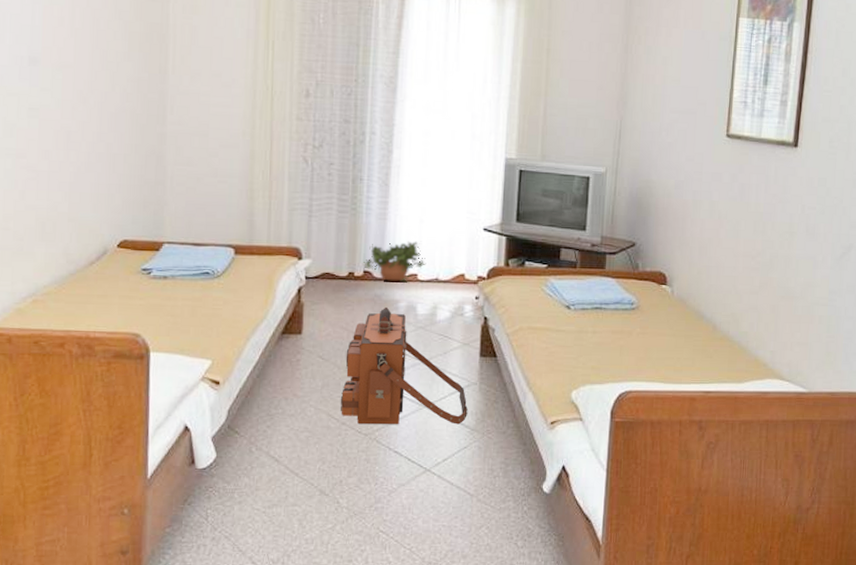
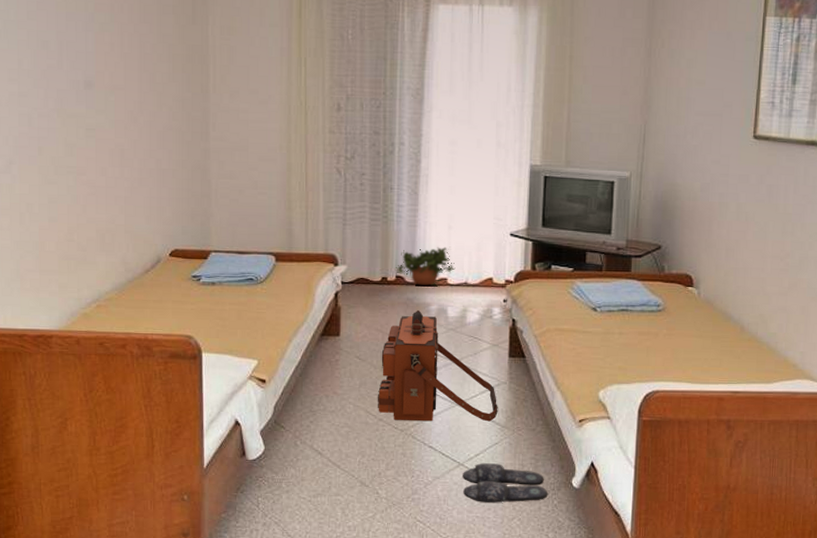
slippers: none [429,469,518,510] -> present [463,463,548,503]

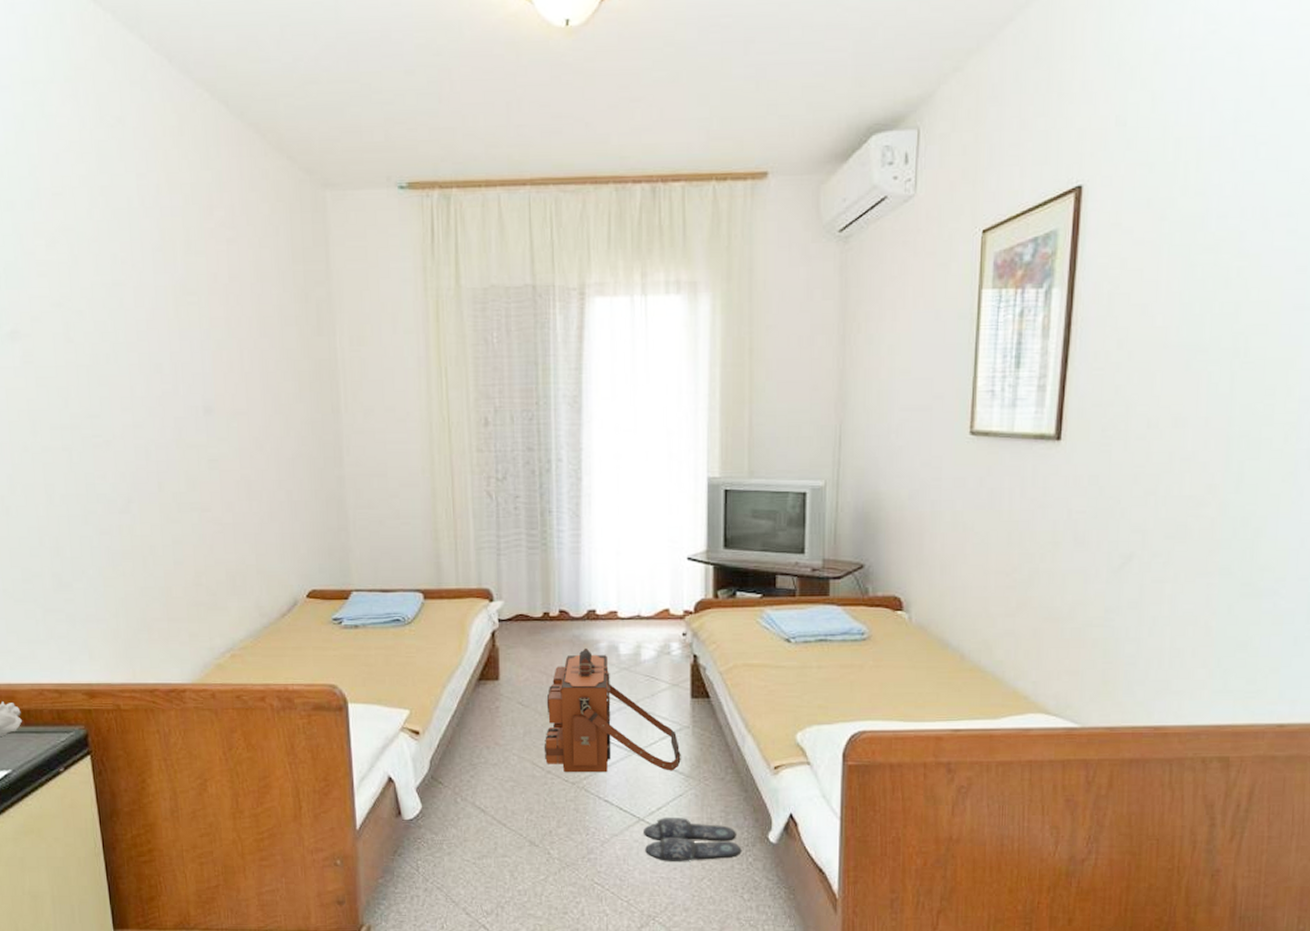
potted plant: present [395,246,456,289] -> none [557,575,626,624]

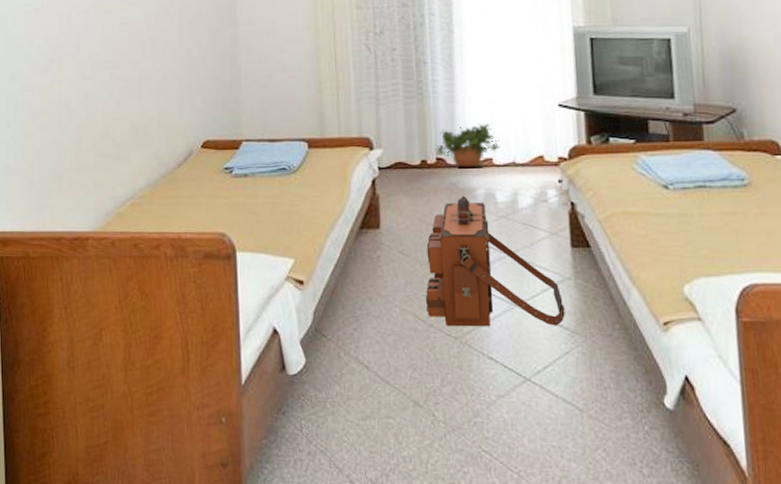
potted plant: none [557,575,626,624] -> present [434,122,501,171]
slippers: present [644,818,741,861] -> none [531,378,636,428]

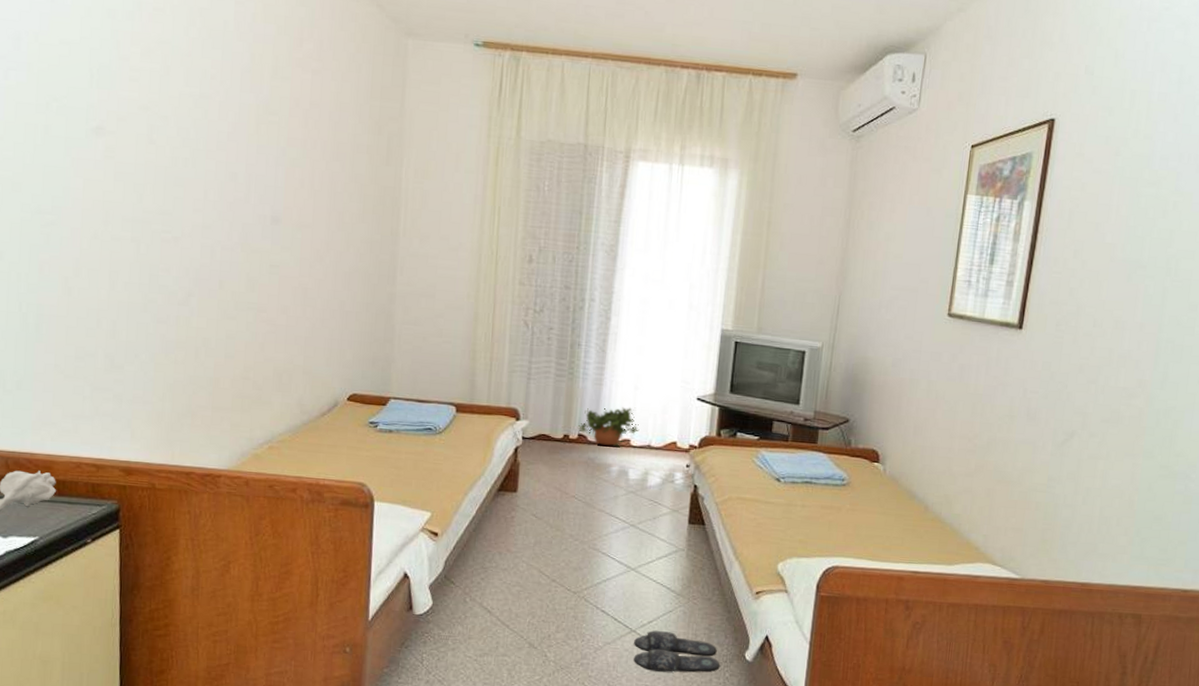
satchel: present [425,196,565,327] -> none [551,471,675,589]
slippers: none [531,378,636,428] -> present [634,630,720,672]

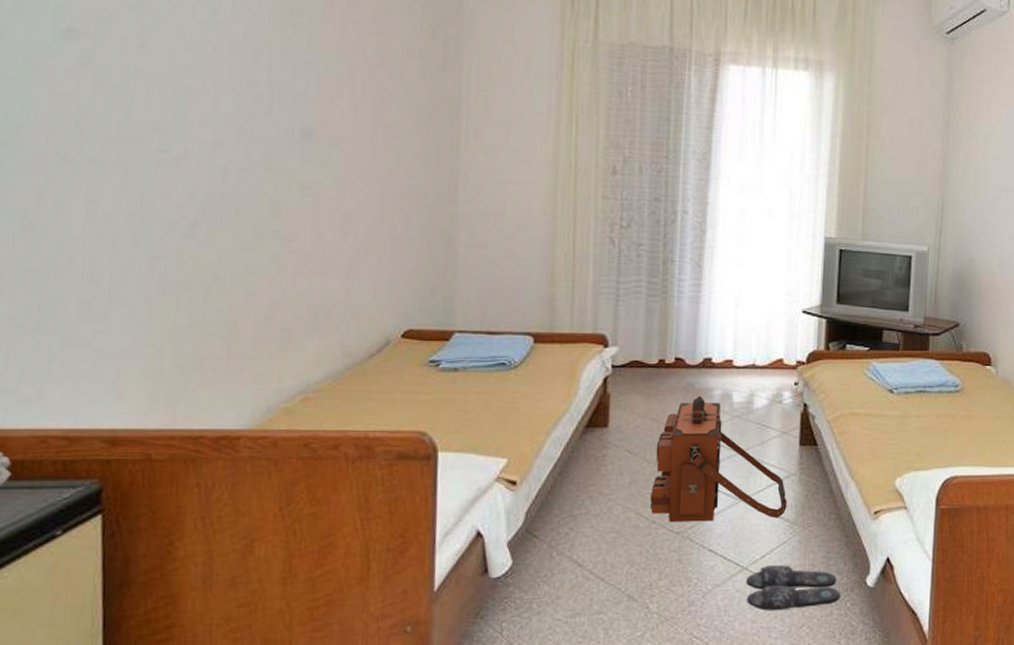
satchel: none [551,471,675,589] -> present [650,396,787,523]
potted plant: present [577,407,640,450] -> none [674,325,742,372]

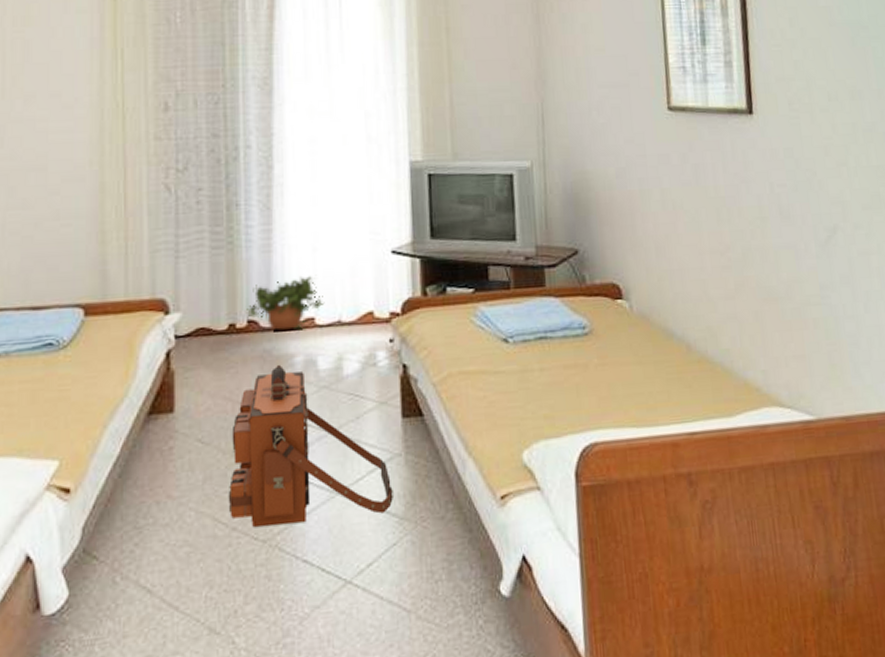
potted plant: none [674,325,742,372] -> present [245,275,325,334]
slippers: present [746,565,841,610] -> none [352,574,470,636]

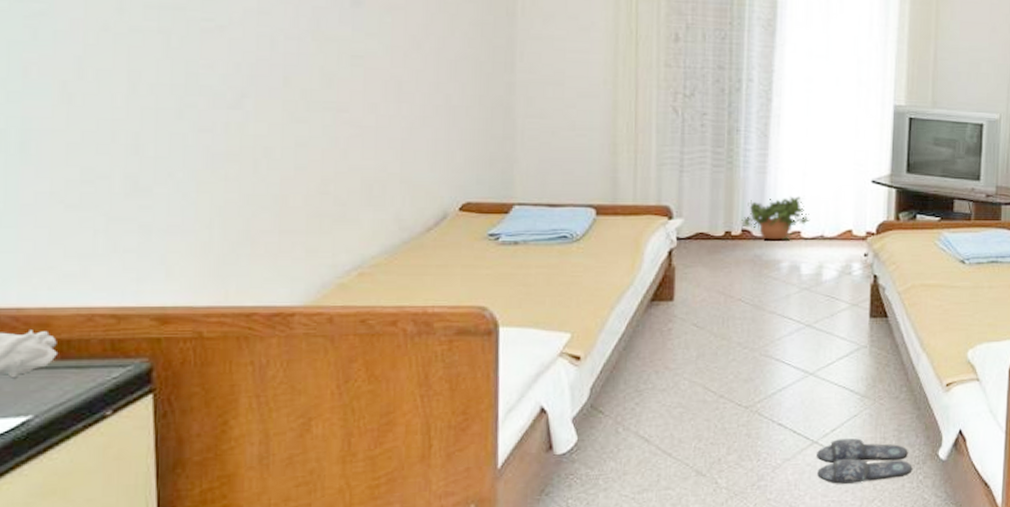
satchel: present [228,365,393,528] -> none [717,269,857,397]
slippers: none [352,574,470,636] -> present [817,438,912,484]

